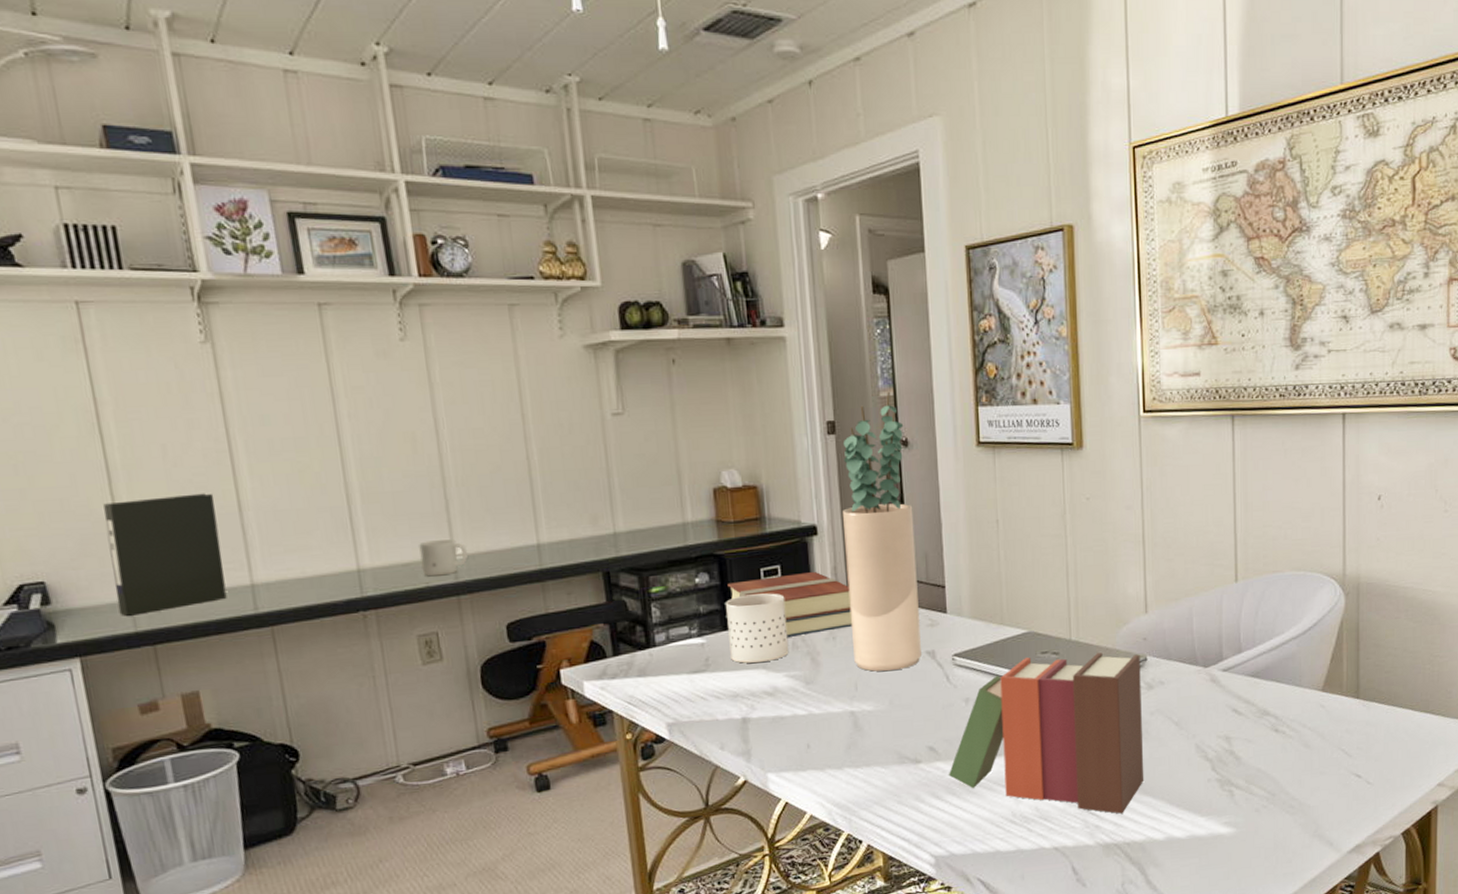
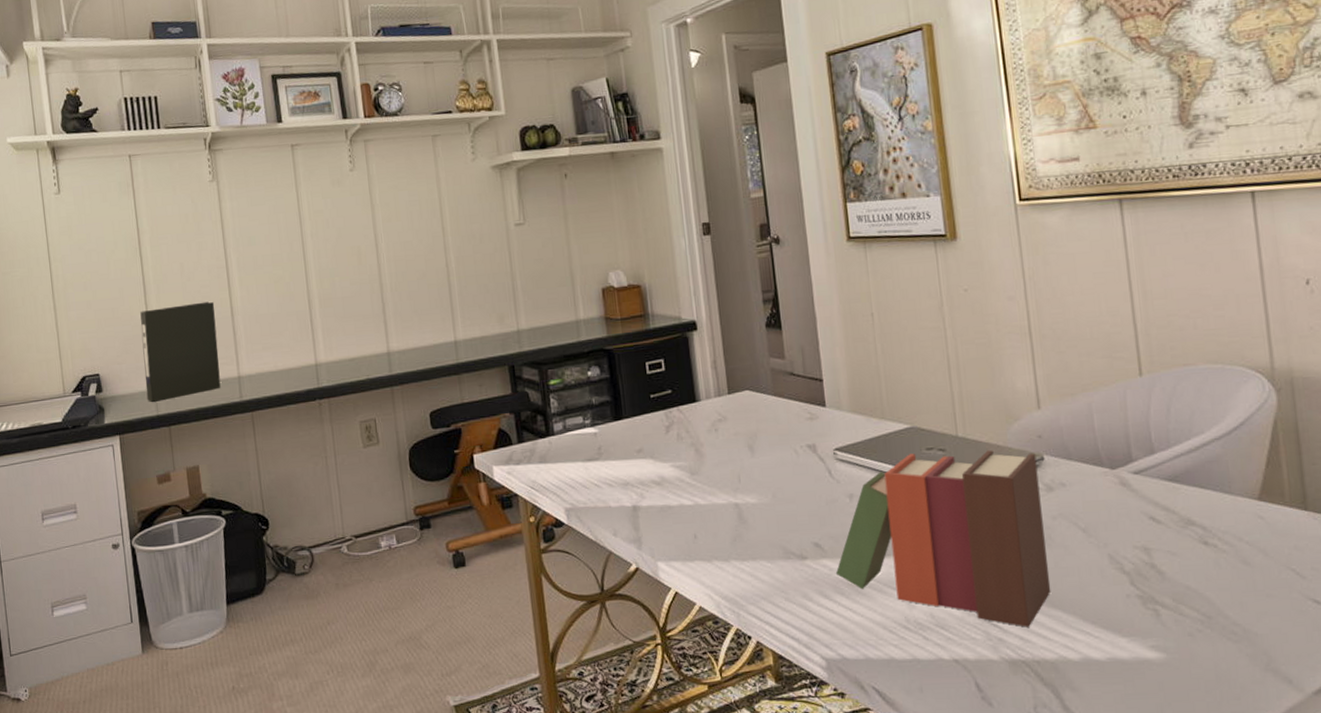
mug: present [419,539,468,577] -> none [362,337,399,370]
books: present [723,571,852,637] -> none [613,365,733,428]
mug: present [725,593,789,664] -> none [614,385,674,453]
vase: present [842,391,921,672] -> none [717,192,802,465]

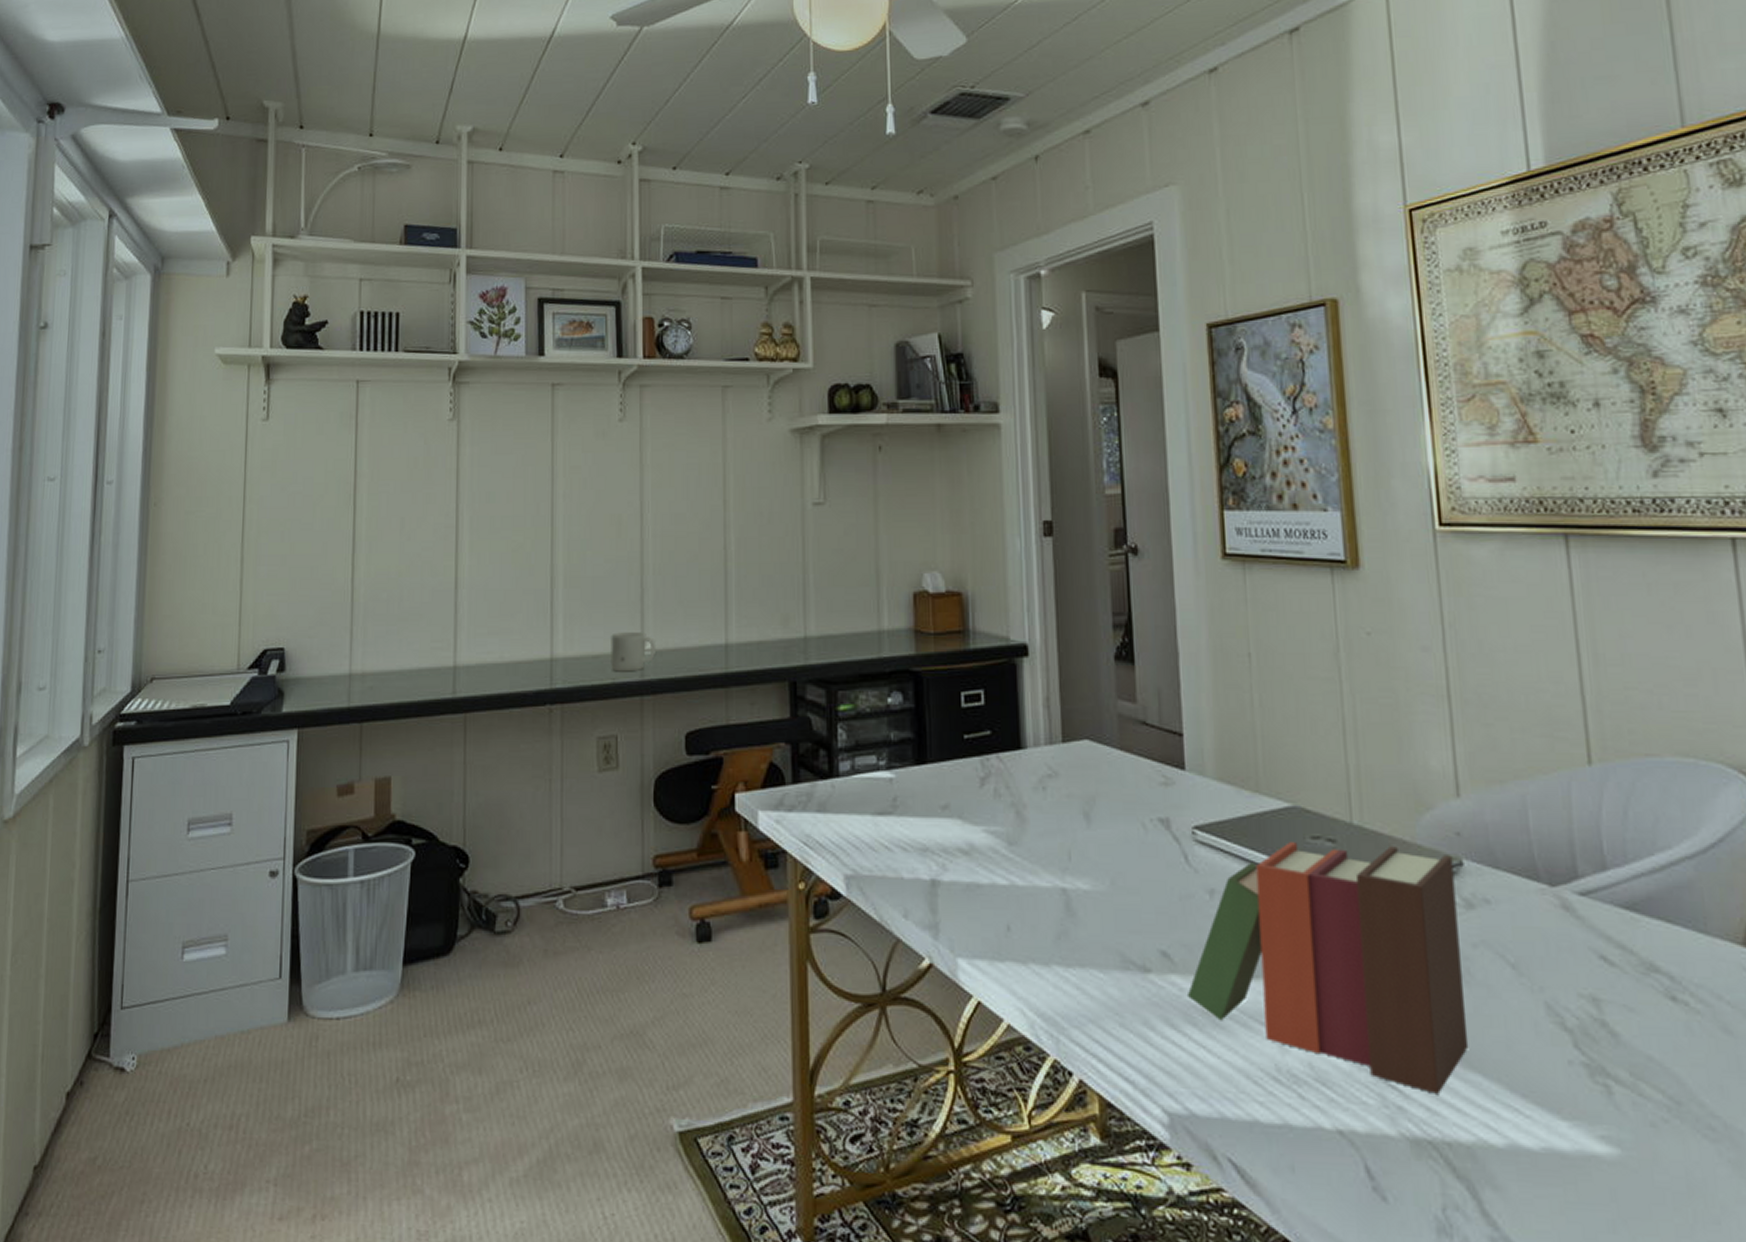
binder: present [140,301,221,402] -> none [338,568,436,689]
mug: none [362,337,399,370] -> present [611,632,655,672]

